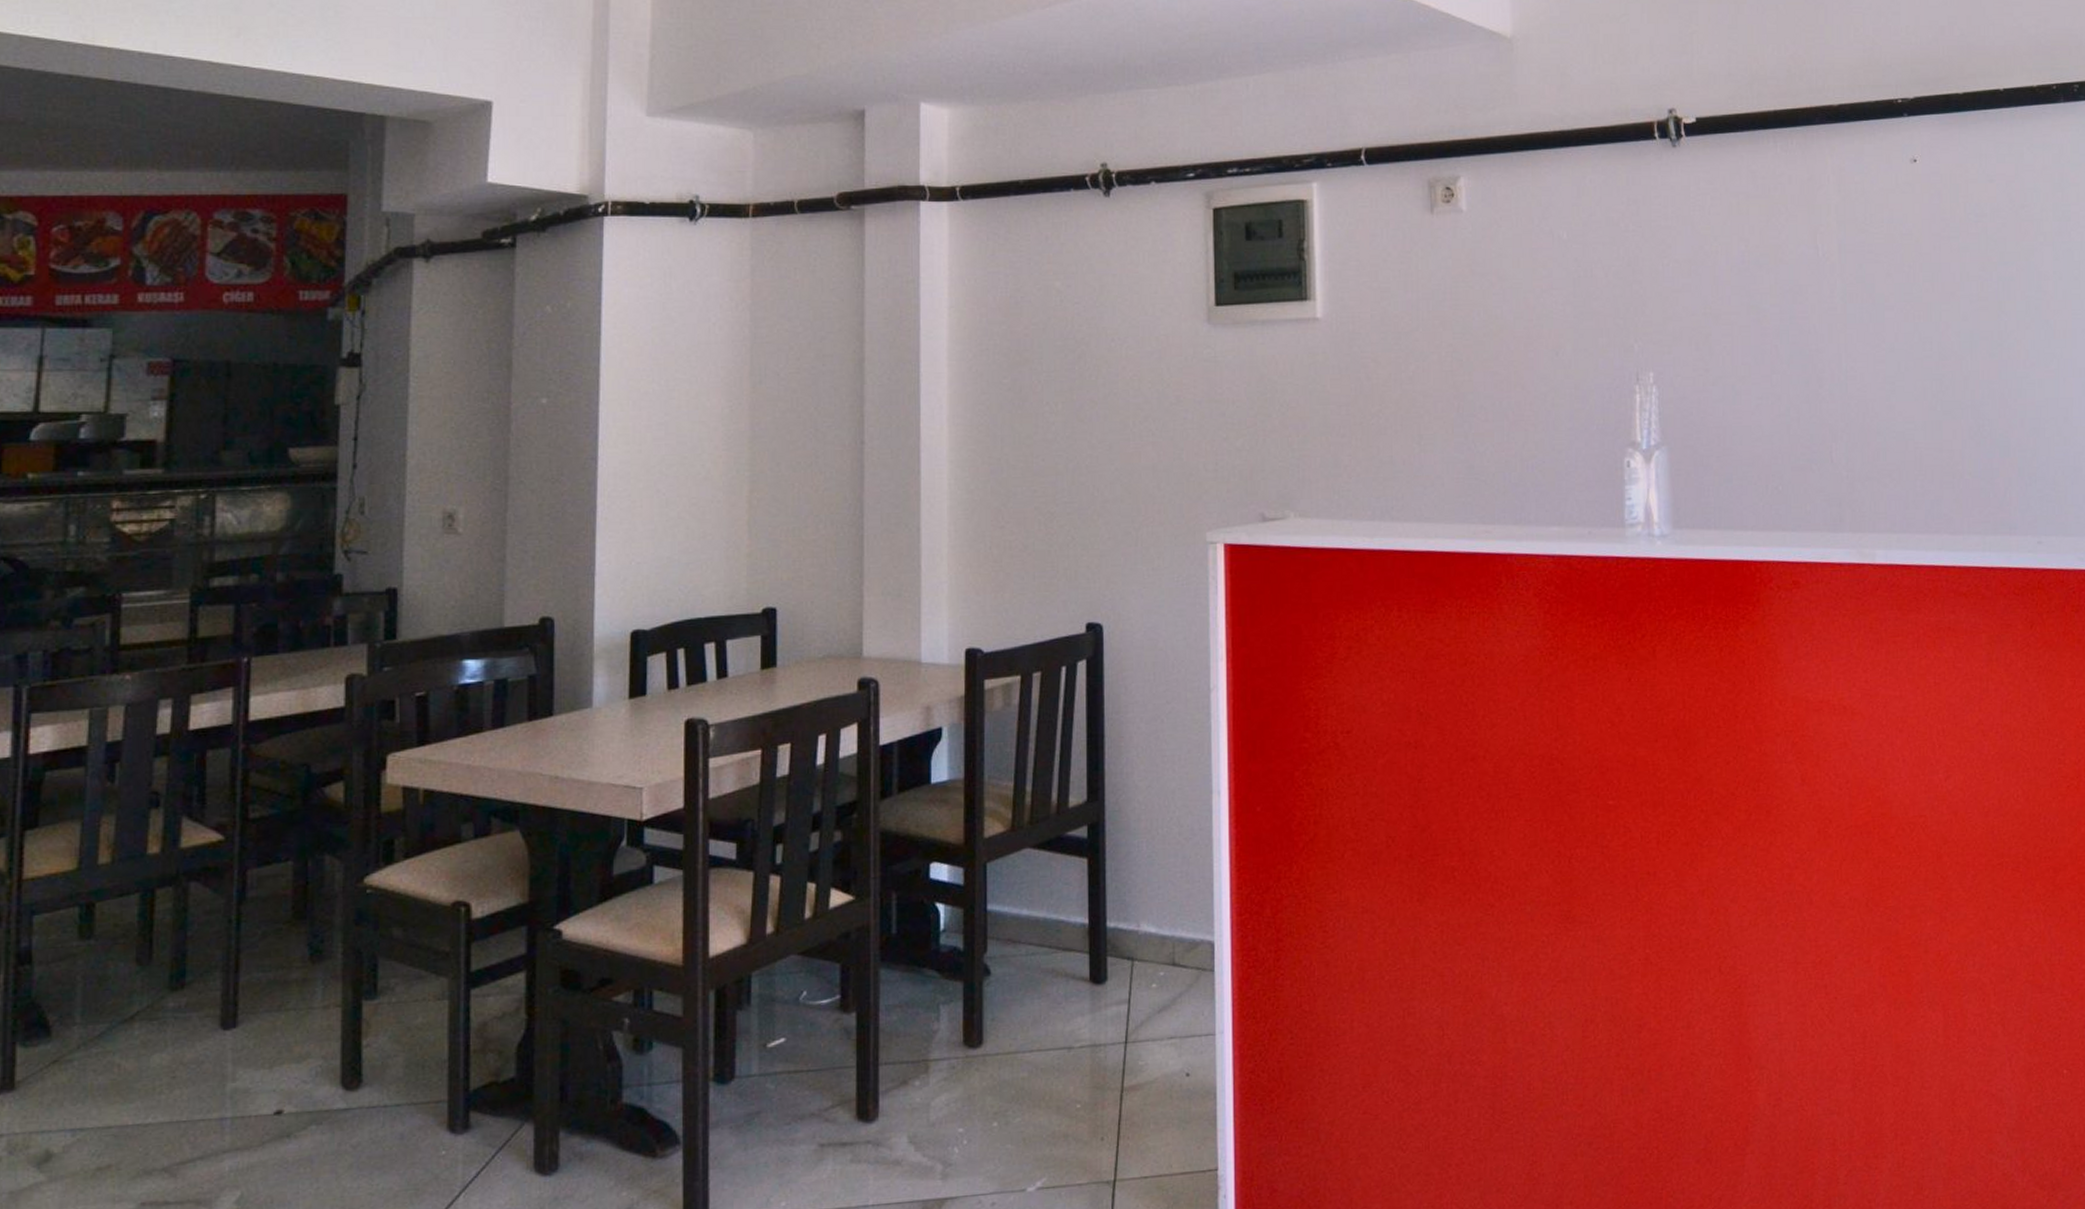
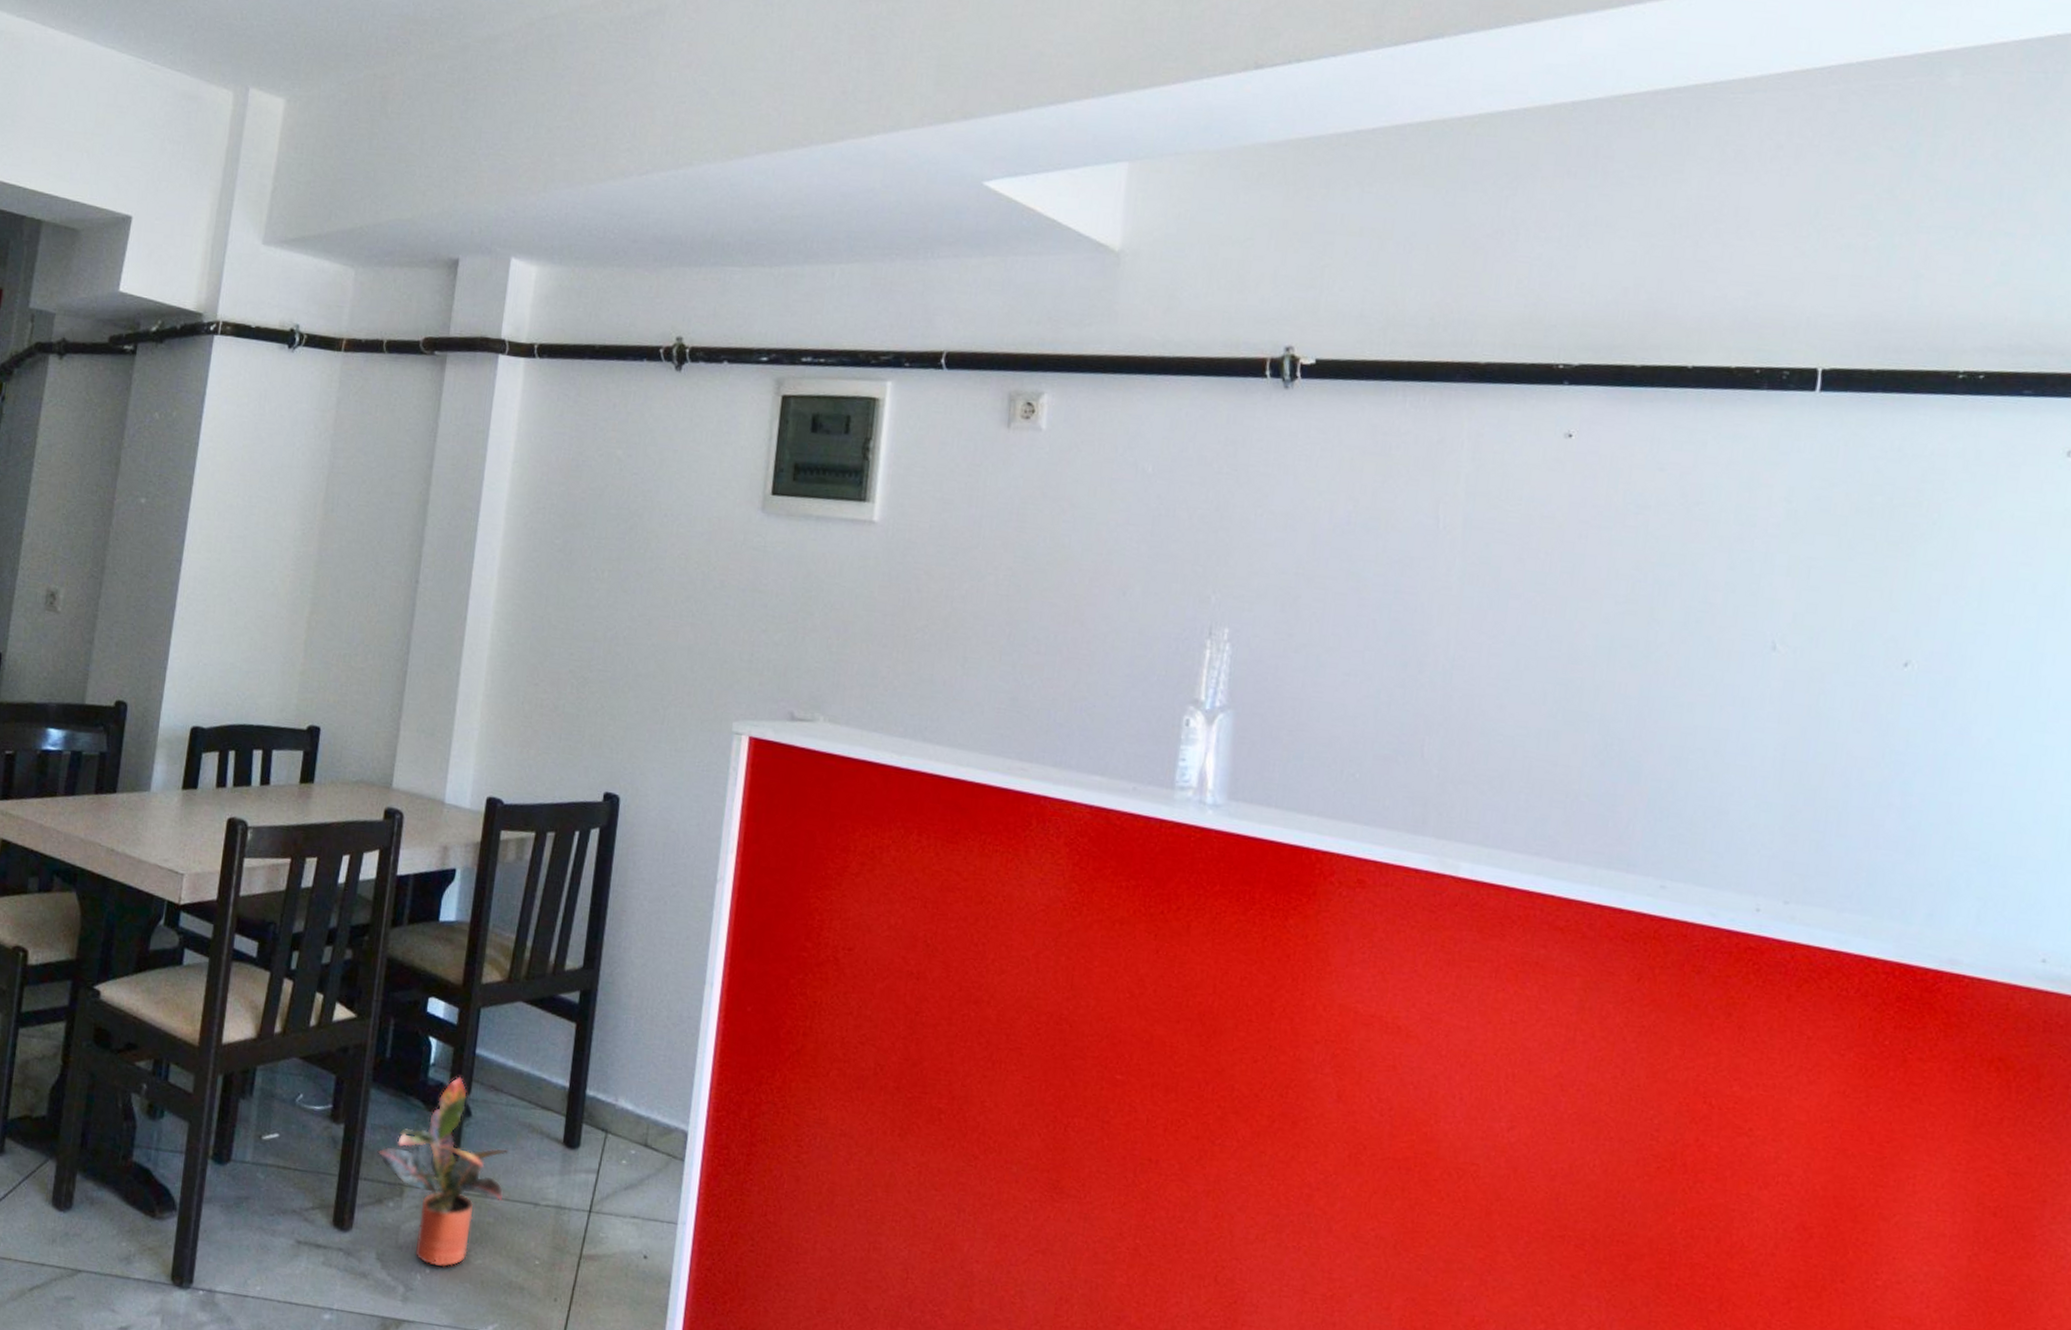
potted plant: none [895,936,1035,1136] -> present [377,1076,509,1268]

